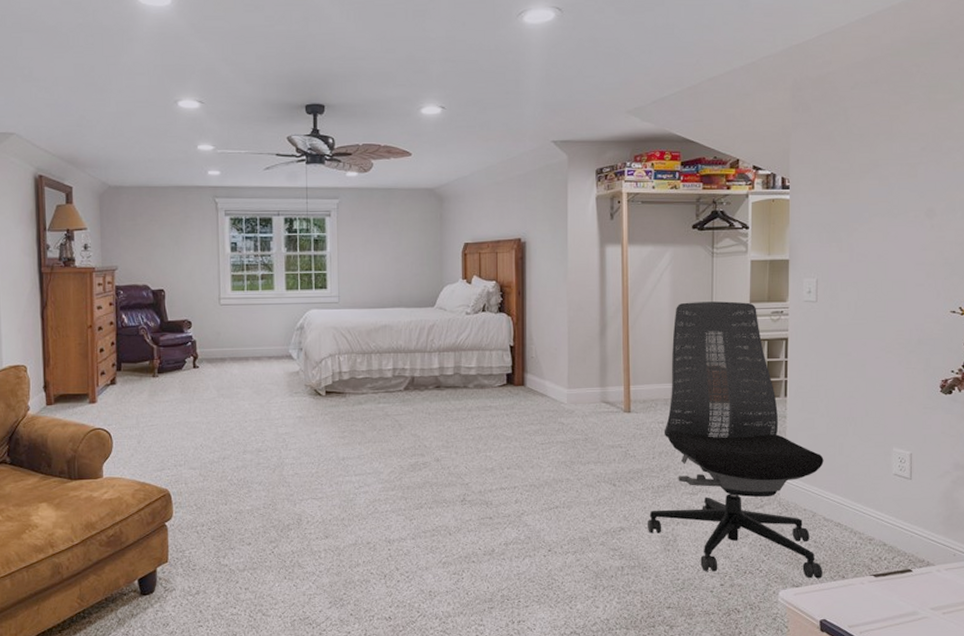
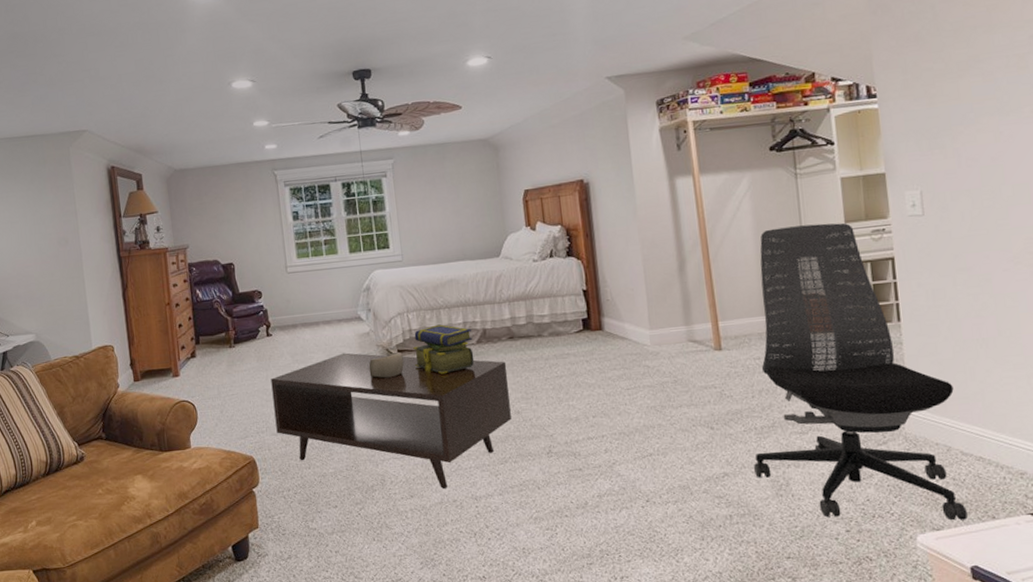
coffee table: none [193,390,431,530] -> present [271,353,512,489]
decorative bowl: none [295,393,331,419] -> present [368,351,404,378]
stack of books: none [341,369,401,419] -> present [413,324,475,375]

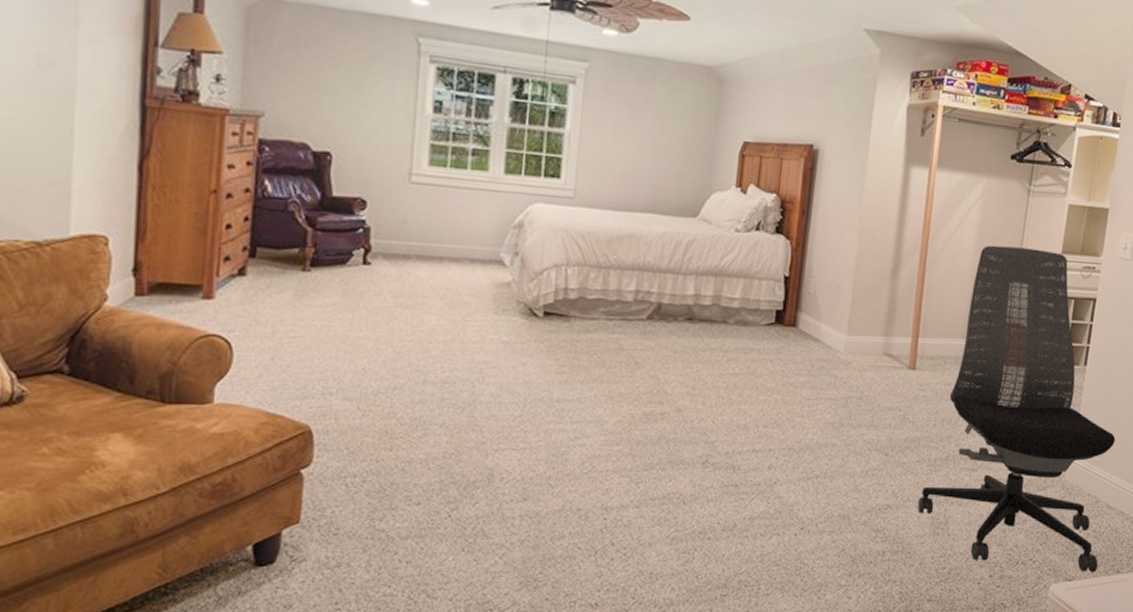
coffee table: present [271,353,512,489] -> none [352,304,678,493]
decorative bowl: present [368,351,404,378] -> none [500,313,550,346]
stack of books: present [413,324,475,375] -> none [563,287,645,352]

